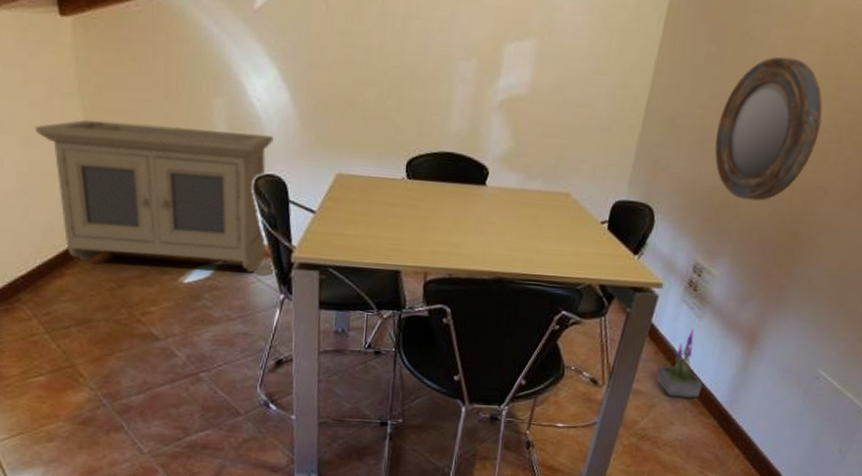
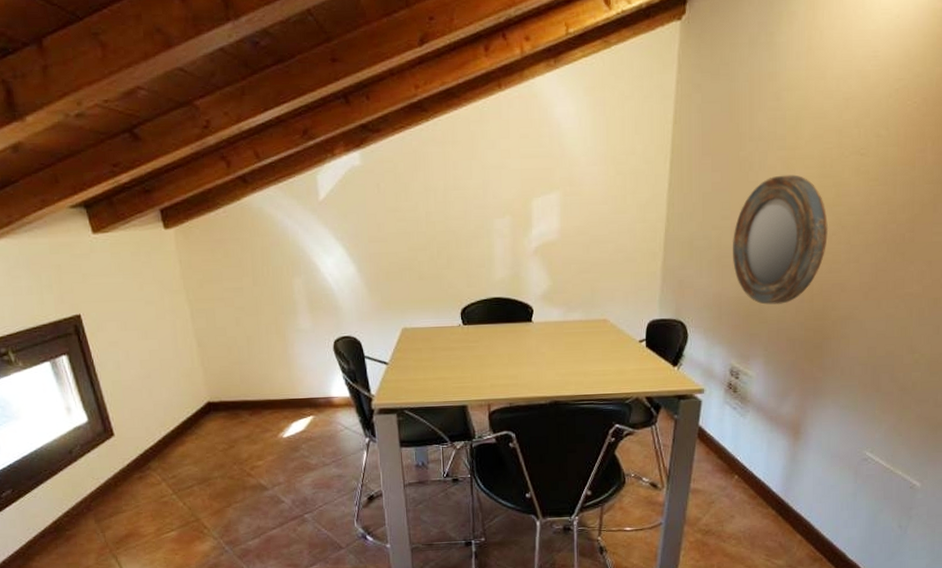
storage cabinet: present [34,119,274,273] -> none [151,304,350,428]
potted plant: present [655,328,703,399] -> none [711,426,756,493]

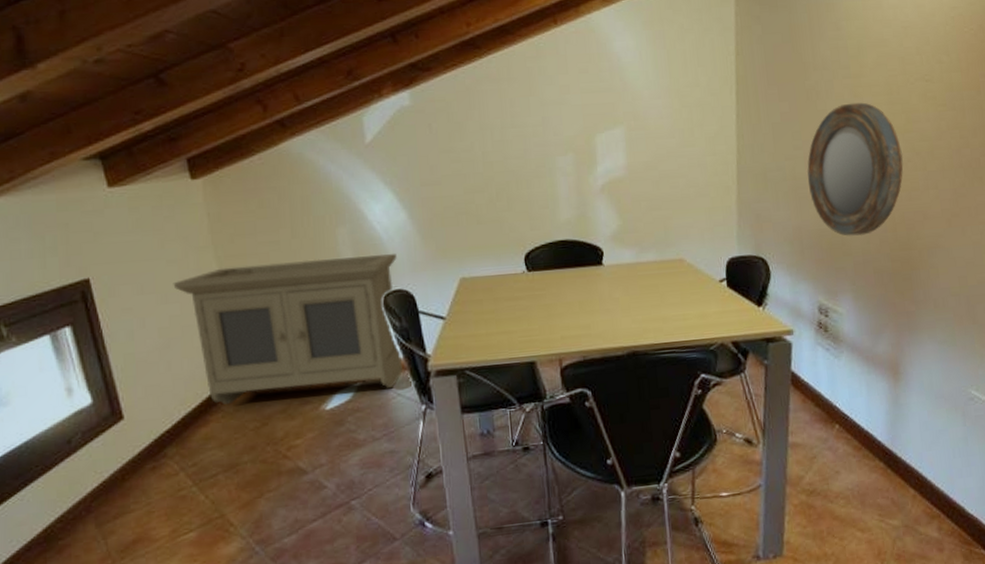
storage cabinet: none [151,304,350,428] -> present [173,254,403,405]

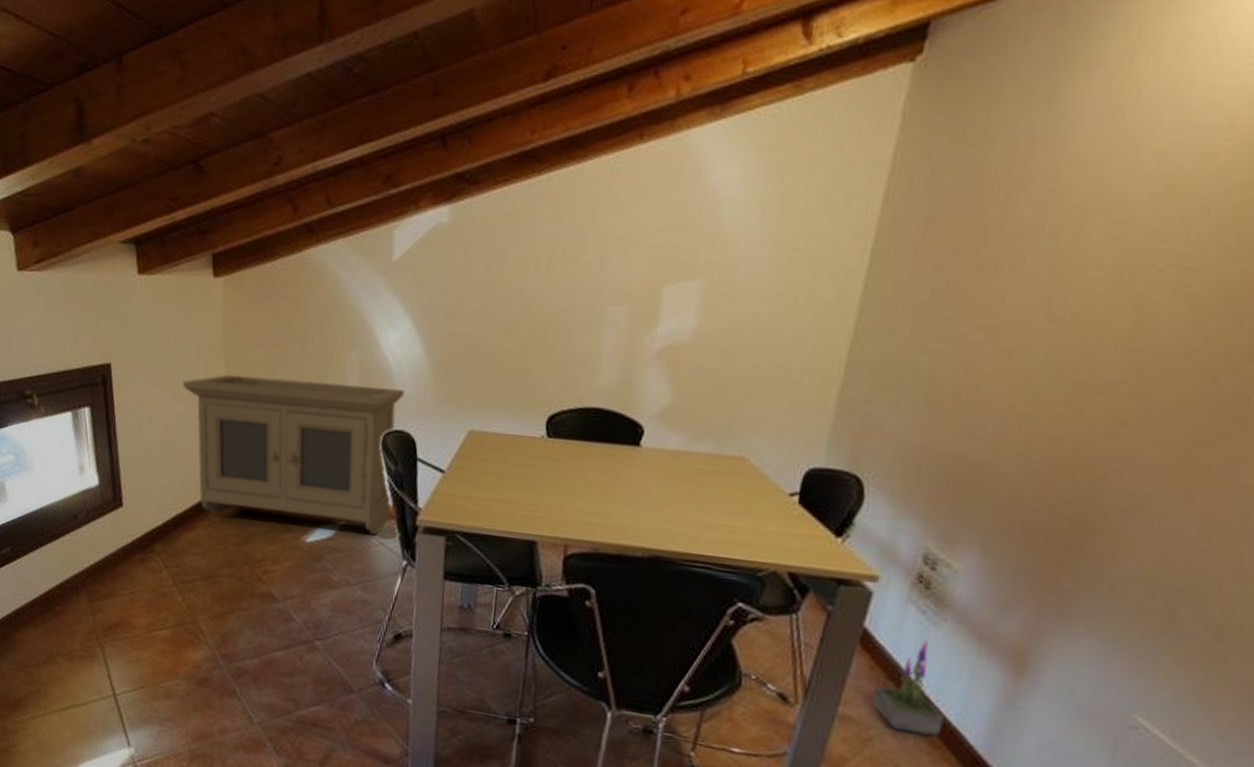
home mirror: present [807,102,903,236] -> none [949,287,1116,474]
potted plant: none [809,369,859,445] -> present [872,639,944,736]

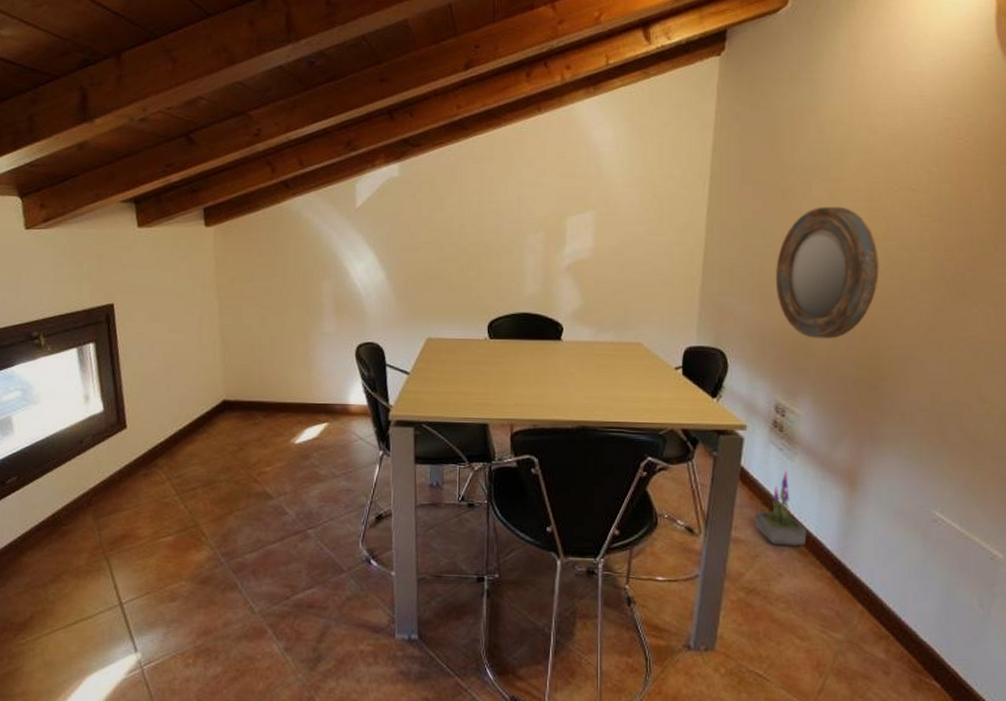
storage cabinet: present [182,374,405,536] -> none [180,306,372,432]
home mirror: none [949,287,1116,474] -> present [775,206,879,339]

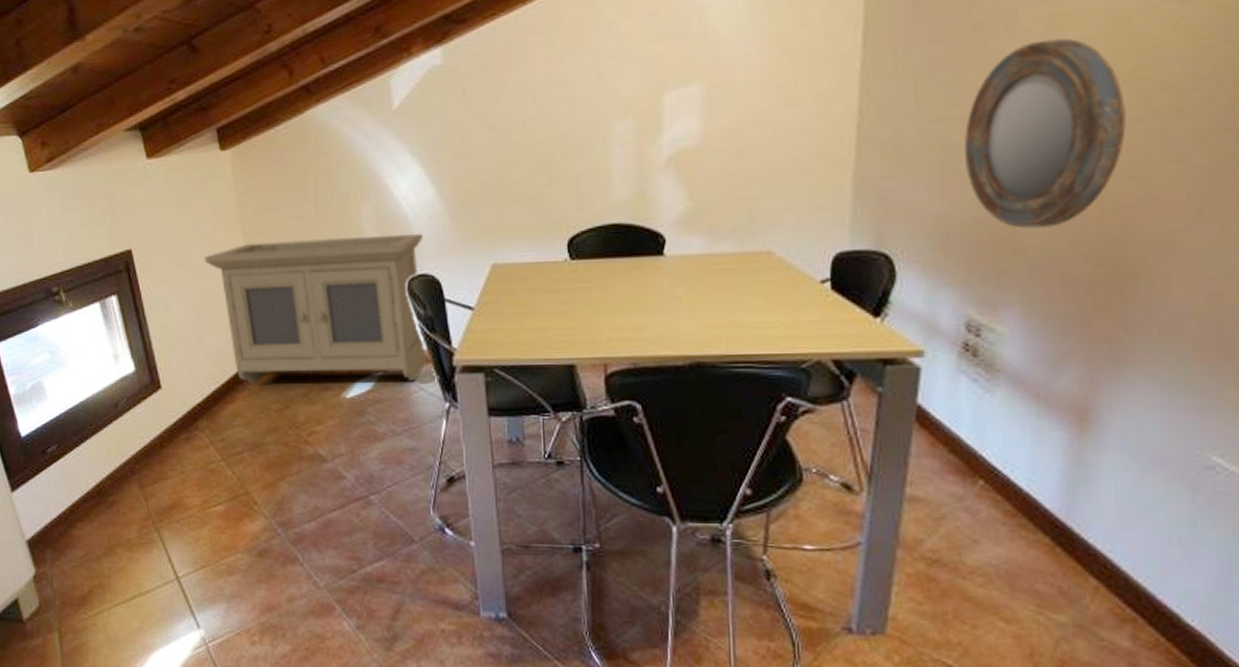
storage cabinet: none [180,306,372,432] -> present [204,234,427,383]
potted plant: present [754,470,807,547] -> none [938,407,1014,506]

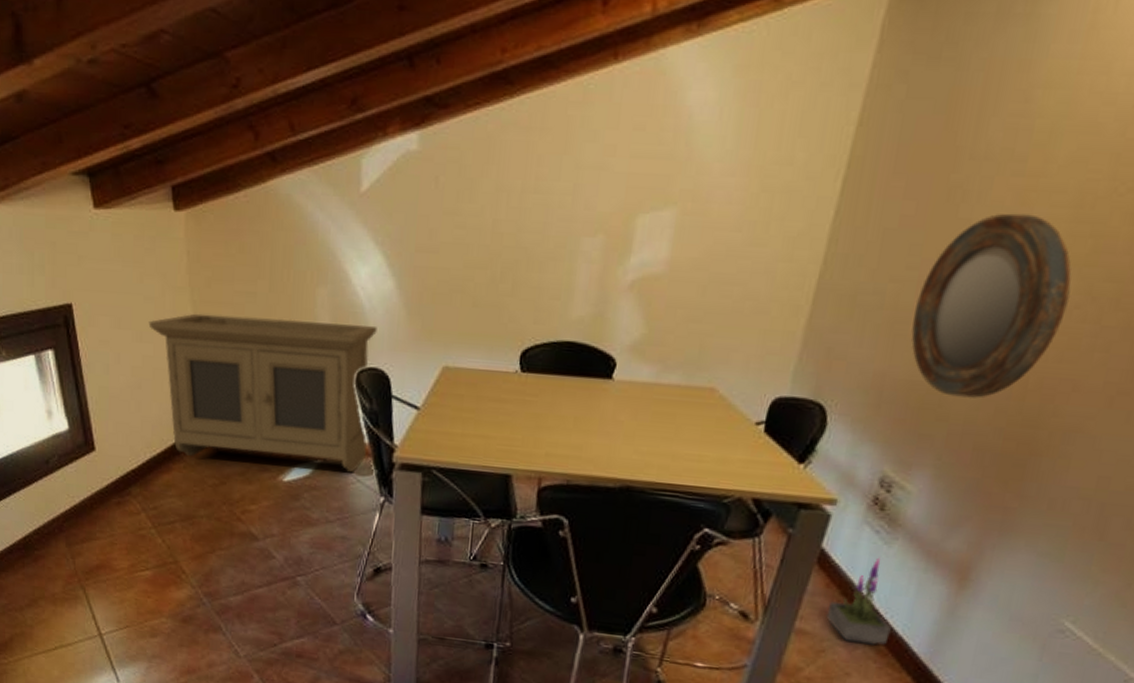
potted plant: none [938,407,1014,506] -> present [826,557,891,645]

